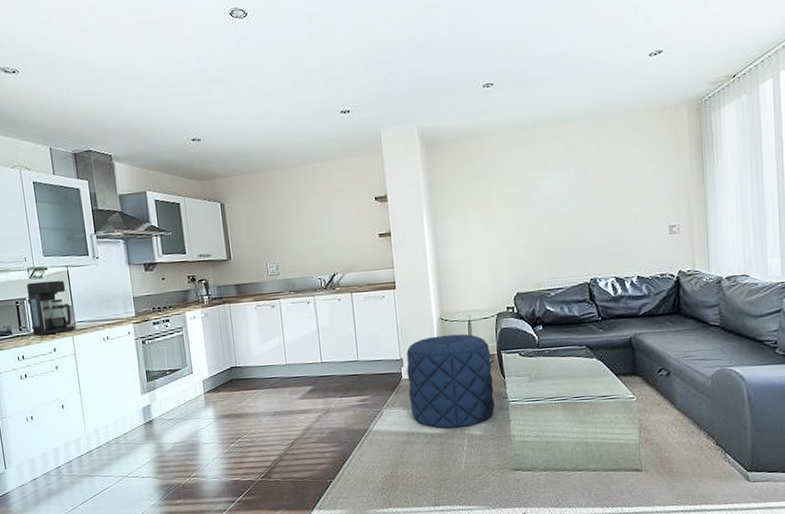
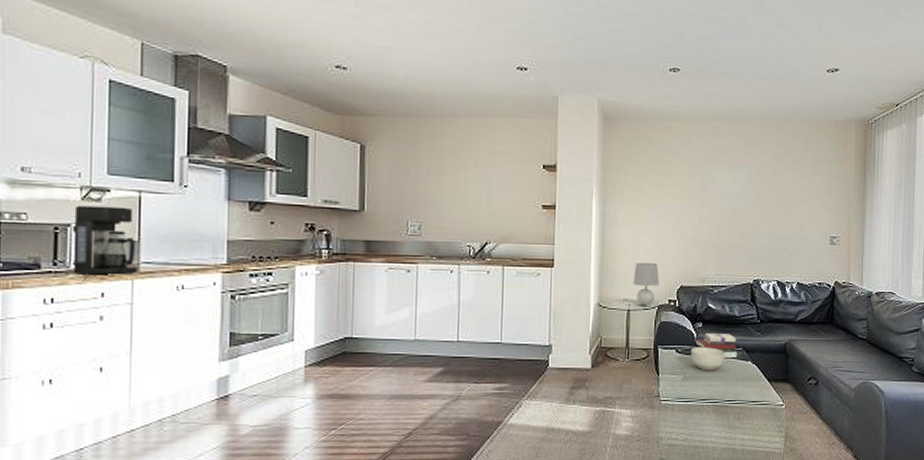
pouf: present [406,333,495,428] -> none [554,323,647,426]
table lamp: none [470,273,497,316] -> present [633,262,660,307]
bowl: none [533,348,569,371] -> present [690,347,726,371]
books: none [538,333,581,358] -> present [696,334,737,359]

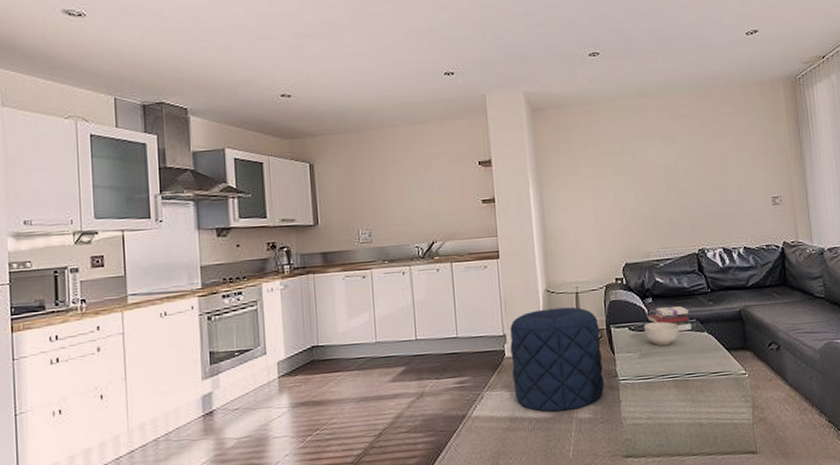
coffee maker: present [73,205,138,275] -> none [69,246,126,312]
pouf: none [554,323,647,426] -> present [510,306,604,412]
table lamp: present [633,262,660,307] -> none [577,243,605,288]

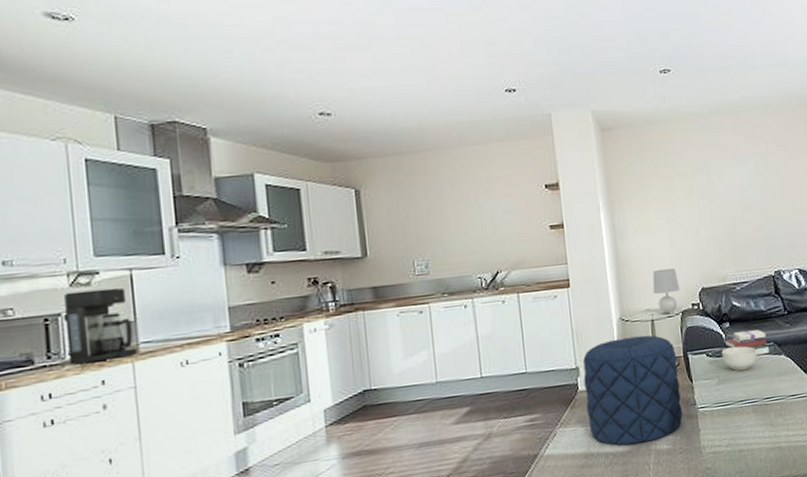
coffee maker: none [69,246,126,312] -> present [63,287,137,365]
table lamp: none [577,243,605,288] -> present [652,268,681,315]

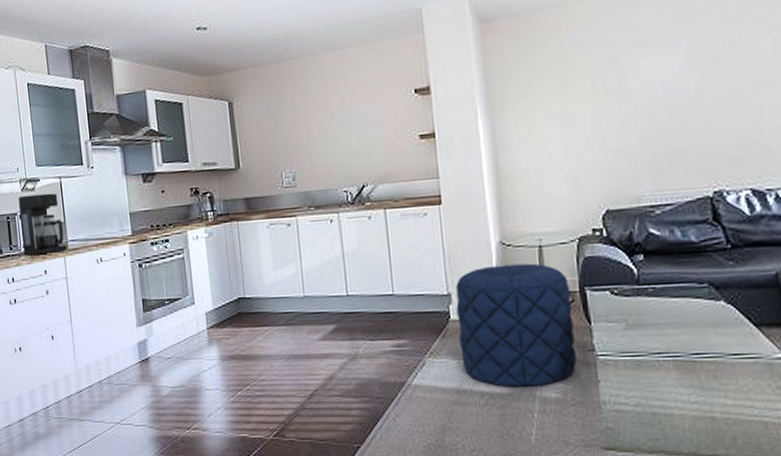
table lamp: present [652,268,681,315] -> none [541,184,578,241]
bowl: present [721,345,758,372] -> none [631,285,684,316]
books: present [725,329,769,356] -> none [637,266,701,300]

